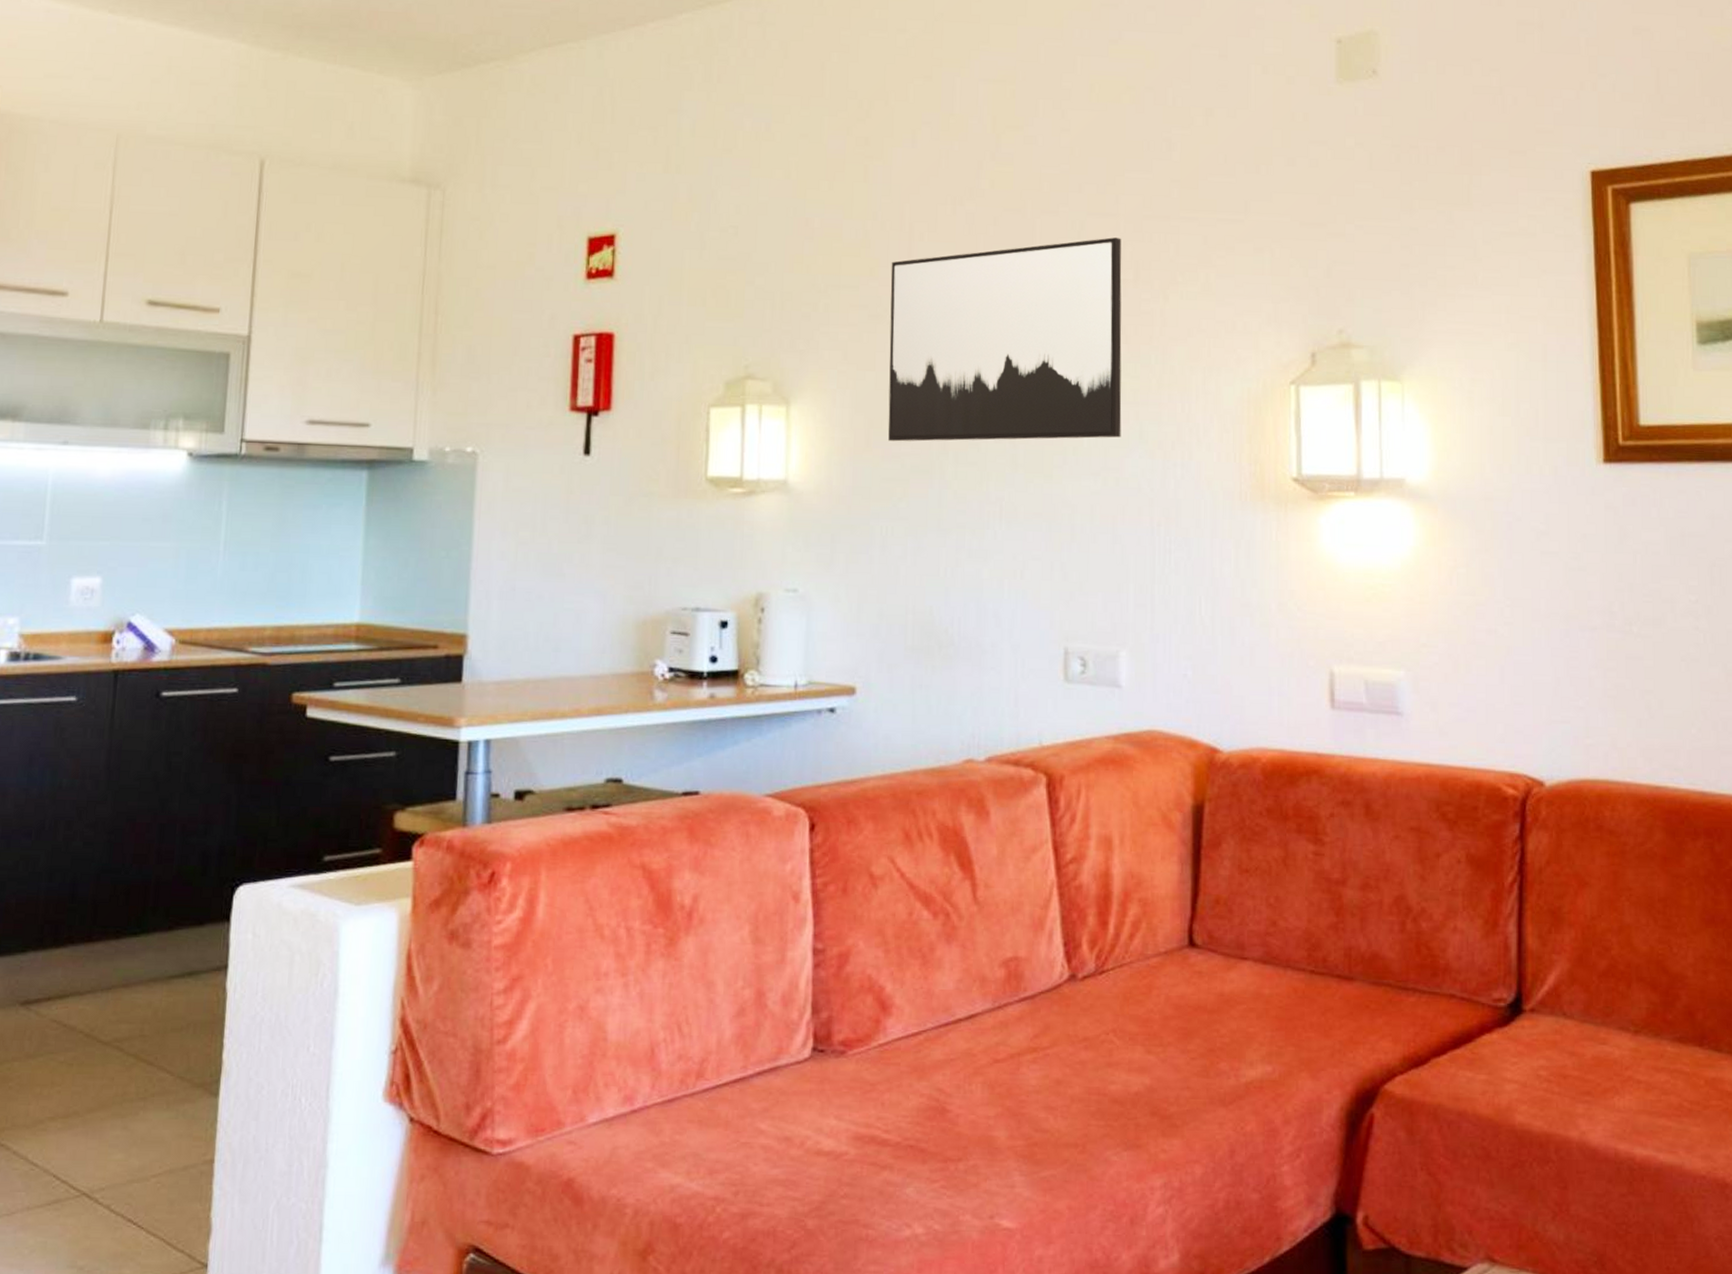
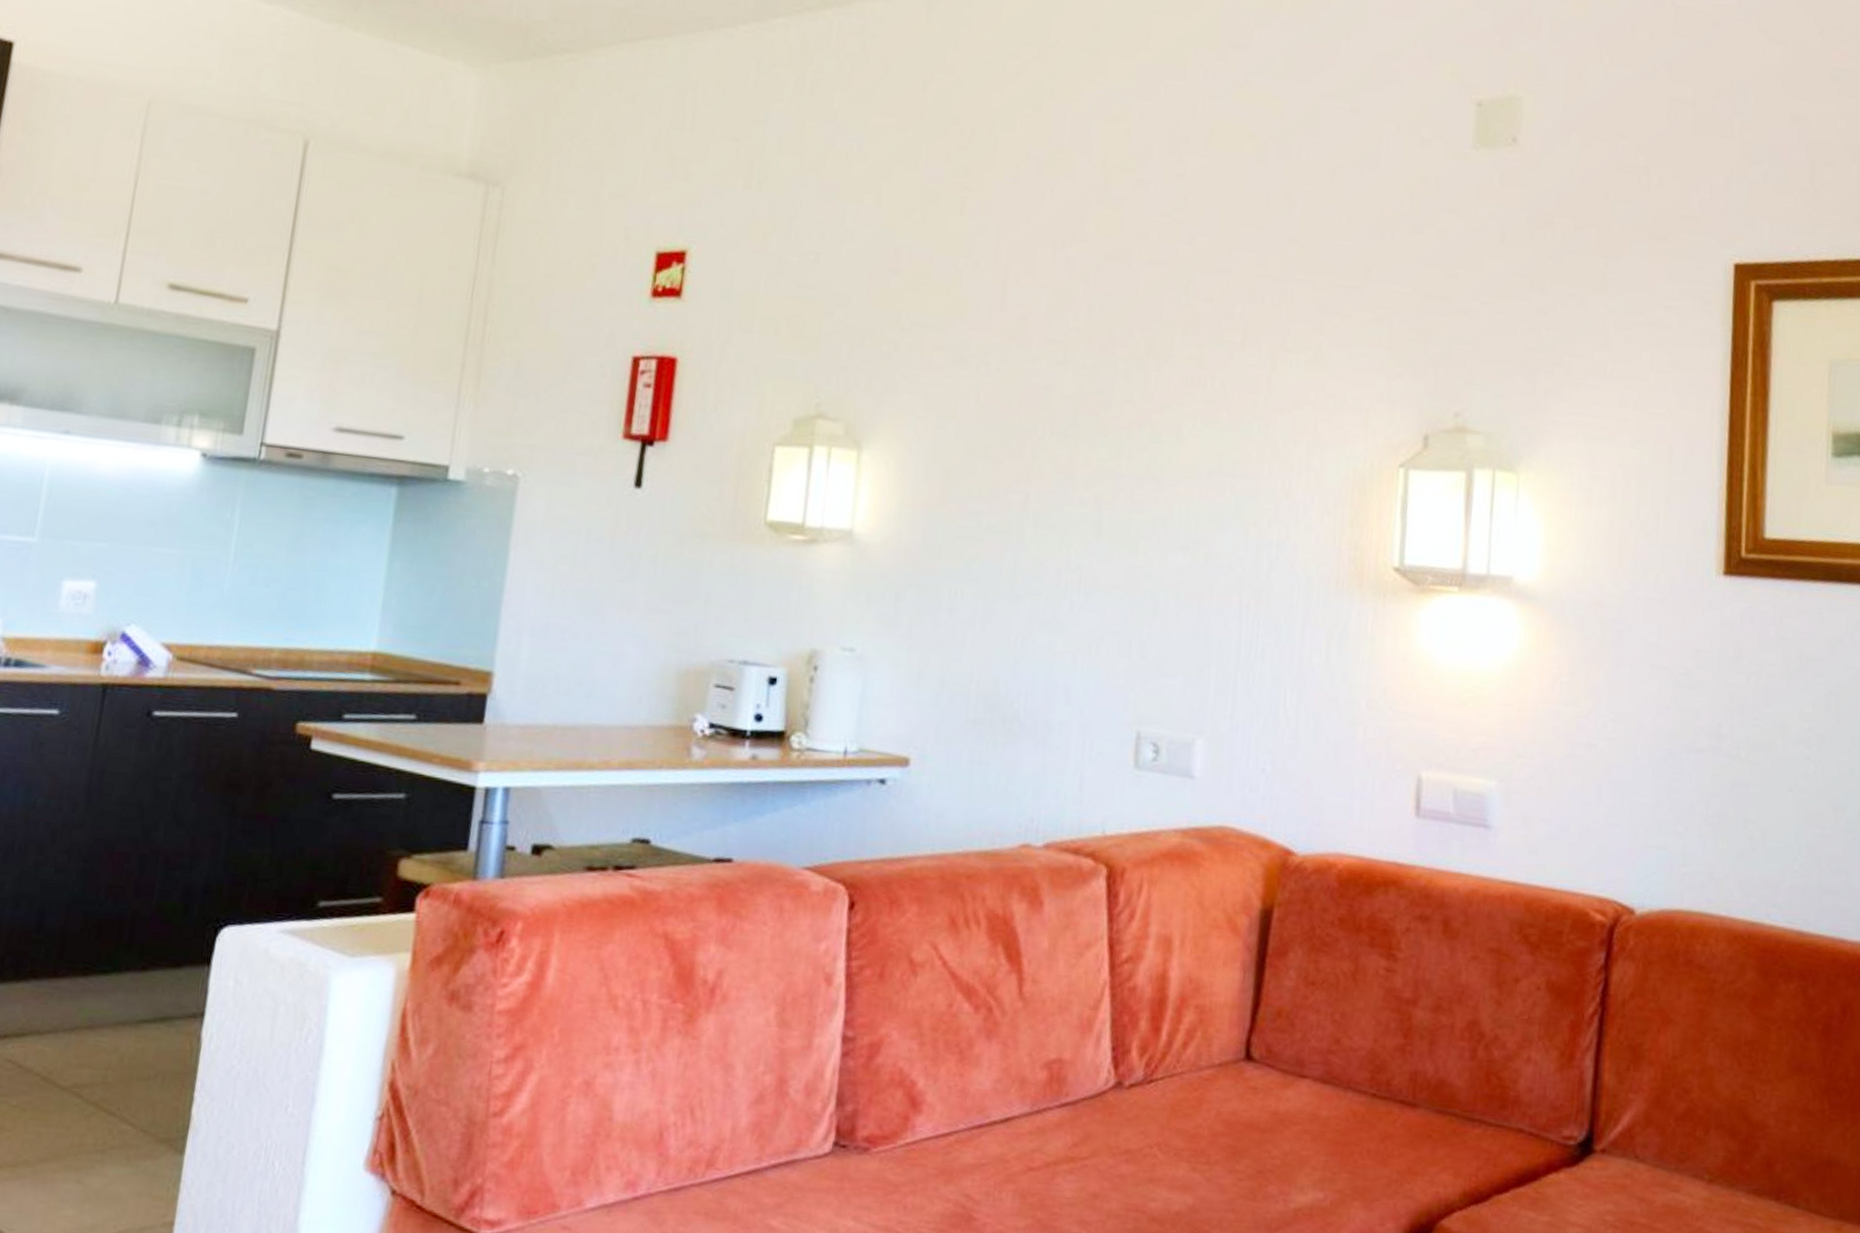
wall art: present [888,237,1122,442] -> none [965,295,1231,511]

